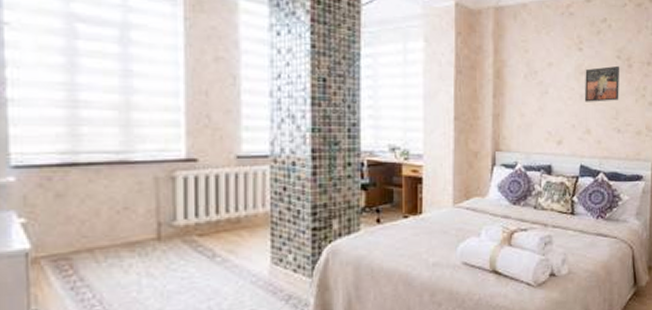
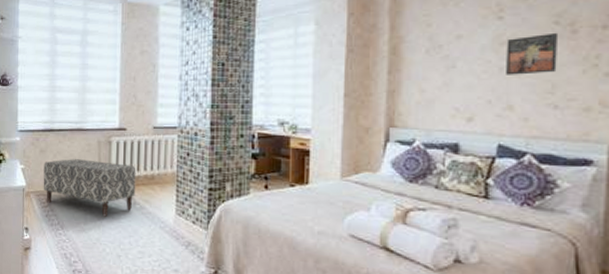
bench: none [62,203,215,279] -> present [43,159,136,217]

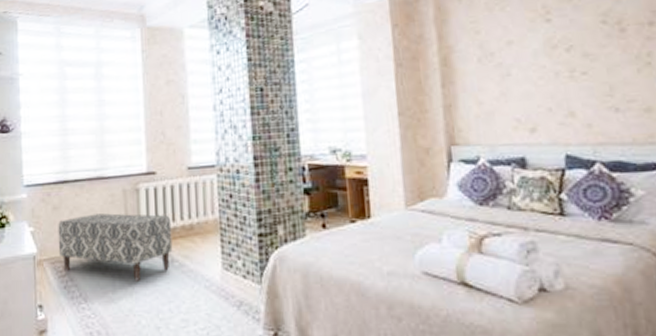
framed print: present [504,32,557,75] -> none [558,32,612,80]

